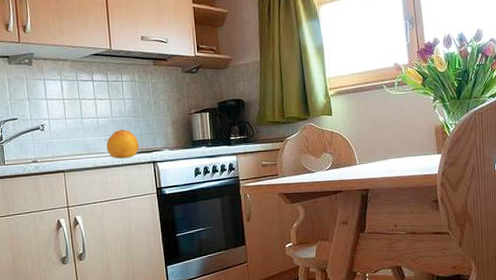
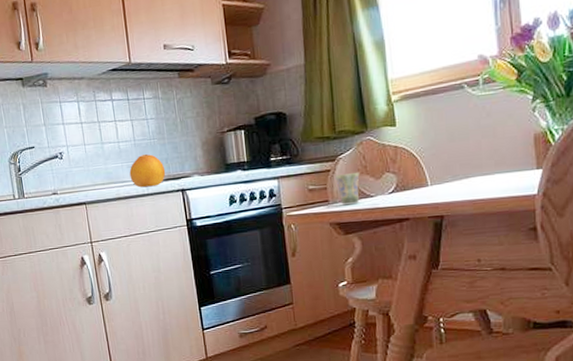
cup: none [284,151,303,179] -> present [335,171,360,206]

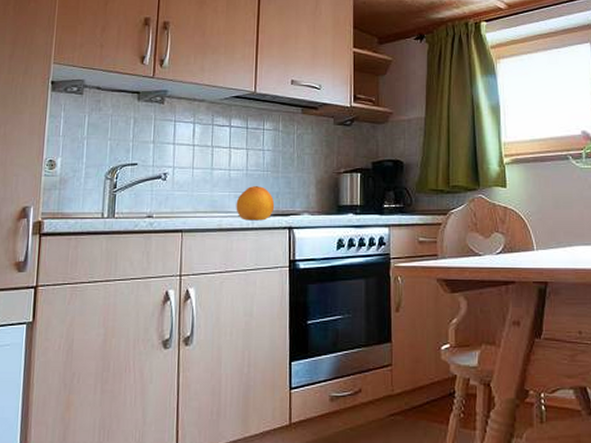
cup: present [335,171,360,206] -> none [446,228,470,262]

